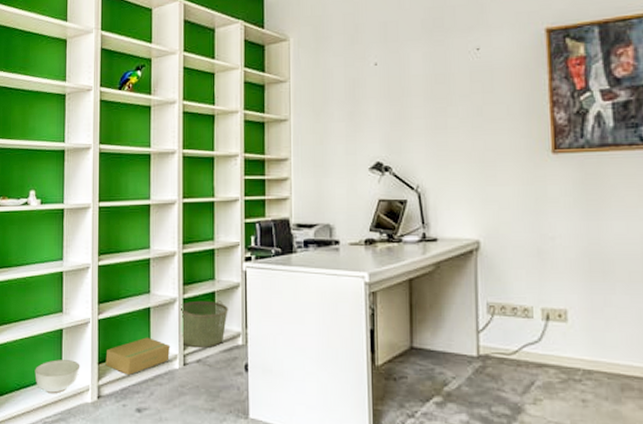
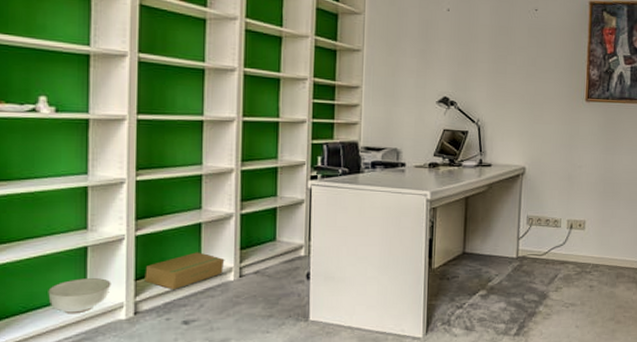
basket: present [181,300,228,348] -> none [238,216,291,260]

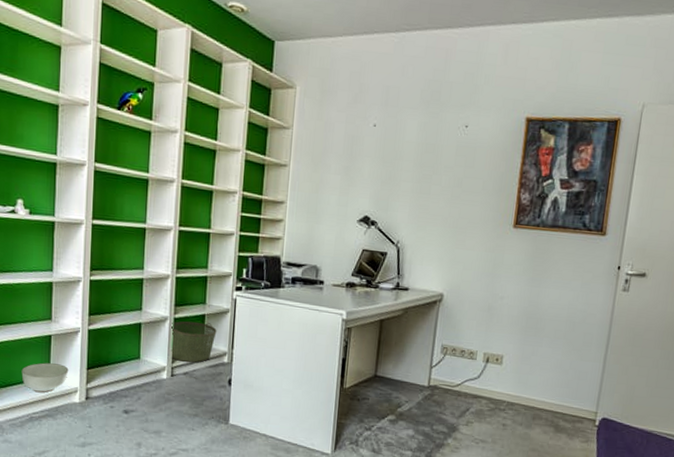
box: present [145,252,224,289] -> none [94,349,159,381]
basket: none [238,216,291,260] -> present [171,321,217,363]

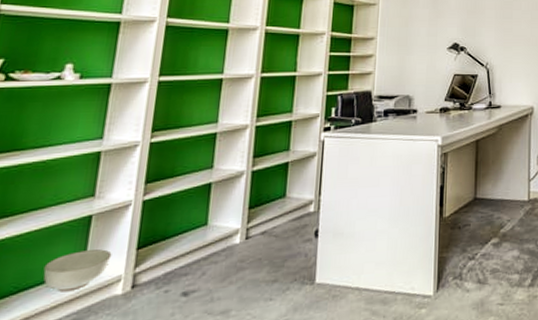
basket: present [171,321,217,363] -> none [248,170,302,220]

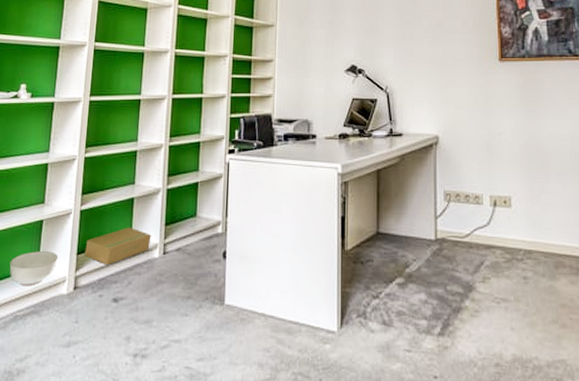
box: none [147,214,231,257] -> present [84,227,151,265]

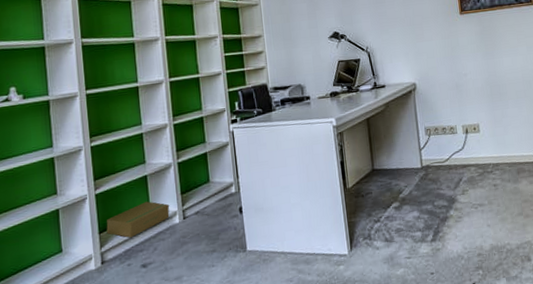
bowl: present [9,251,58,285] -> none [31,235,81,270]

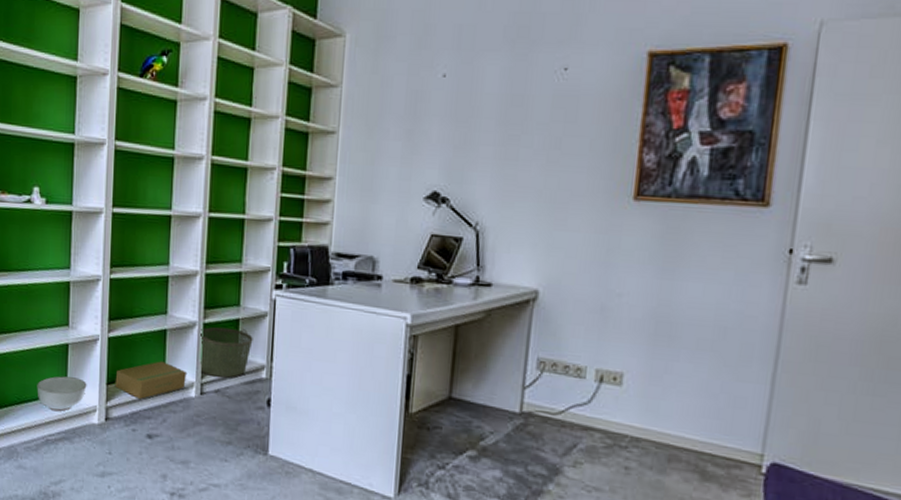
bowl: none [31,235,81,270] -> present [37,376,87,411]
basket: none [176,159,221,203] -> present [200,326,253,378]

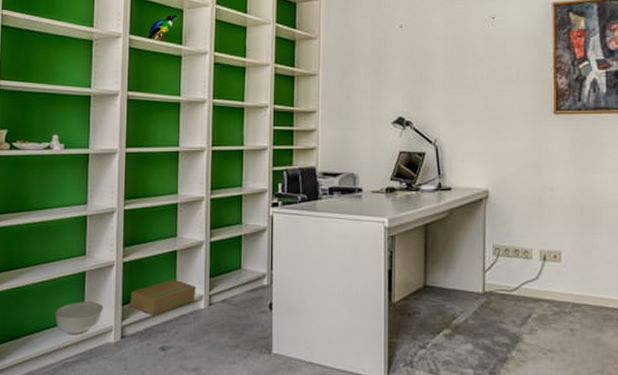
basket: present [200,326,253,378] -> none [208,243,255,288]

